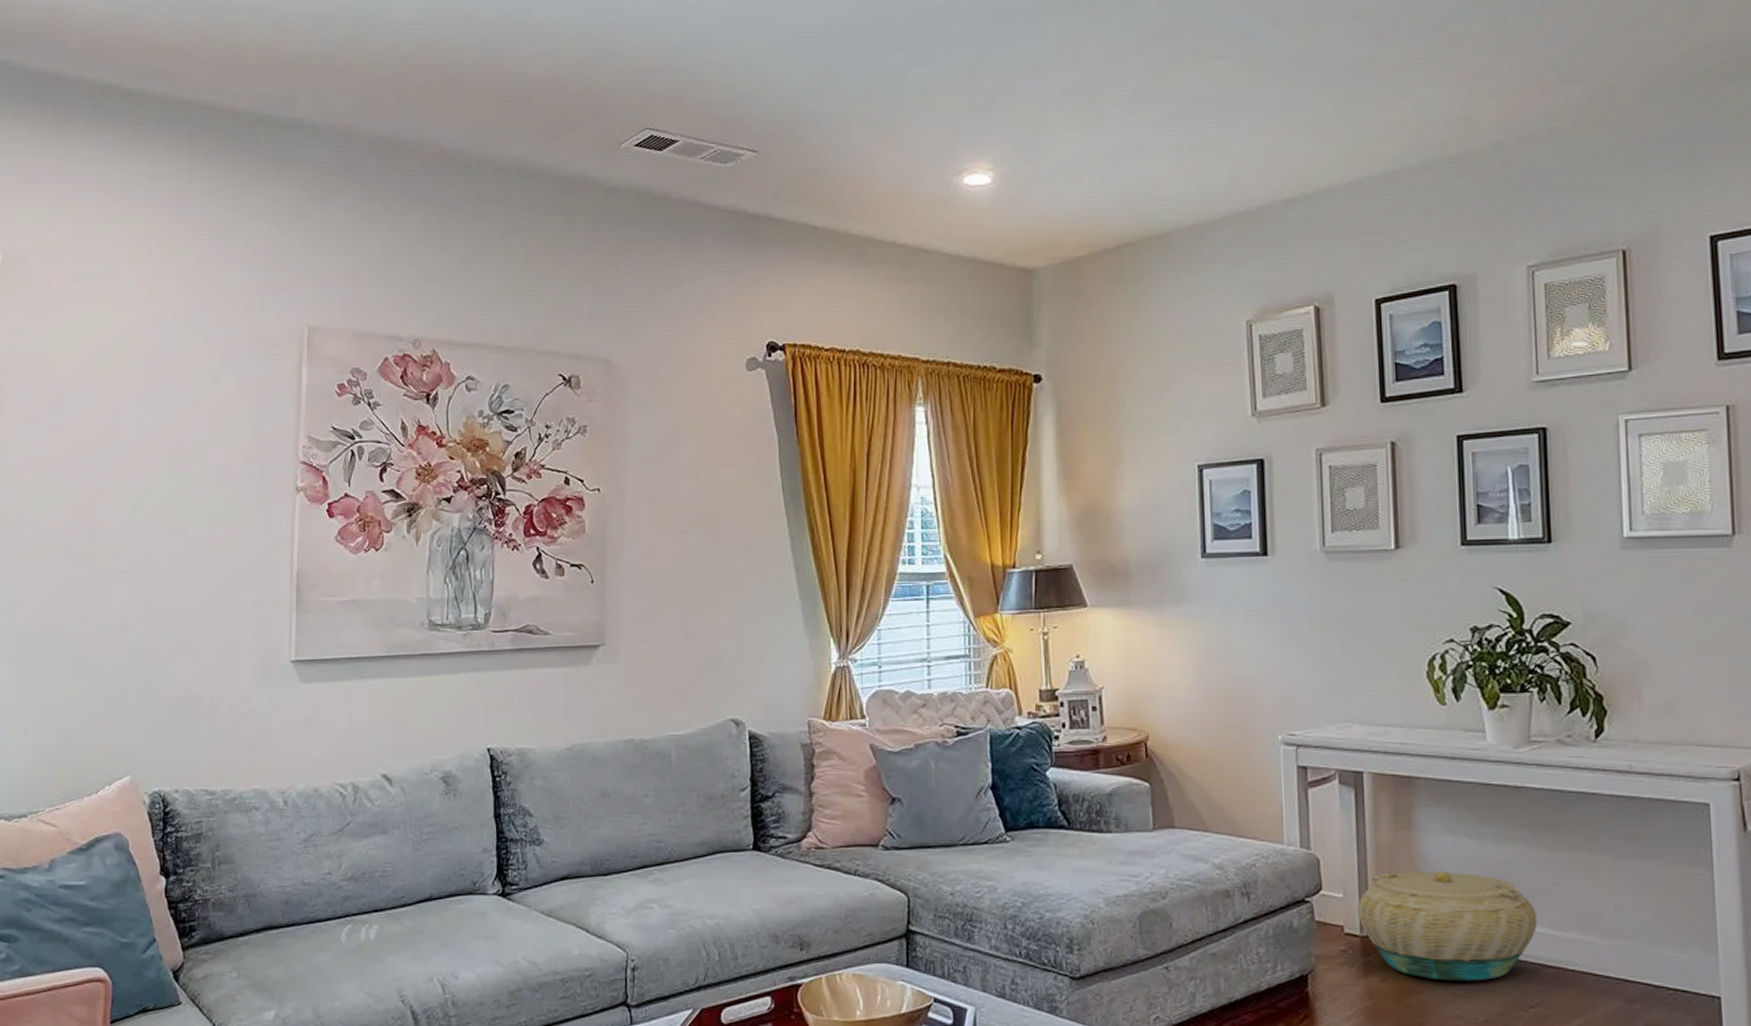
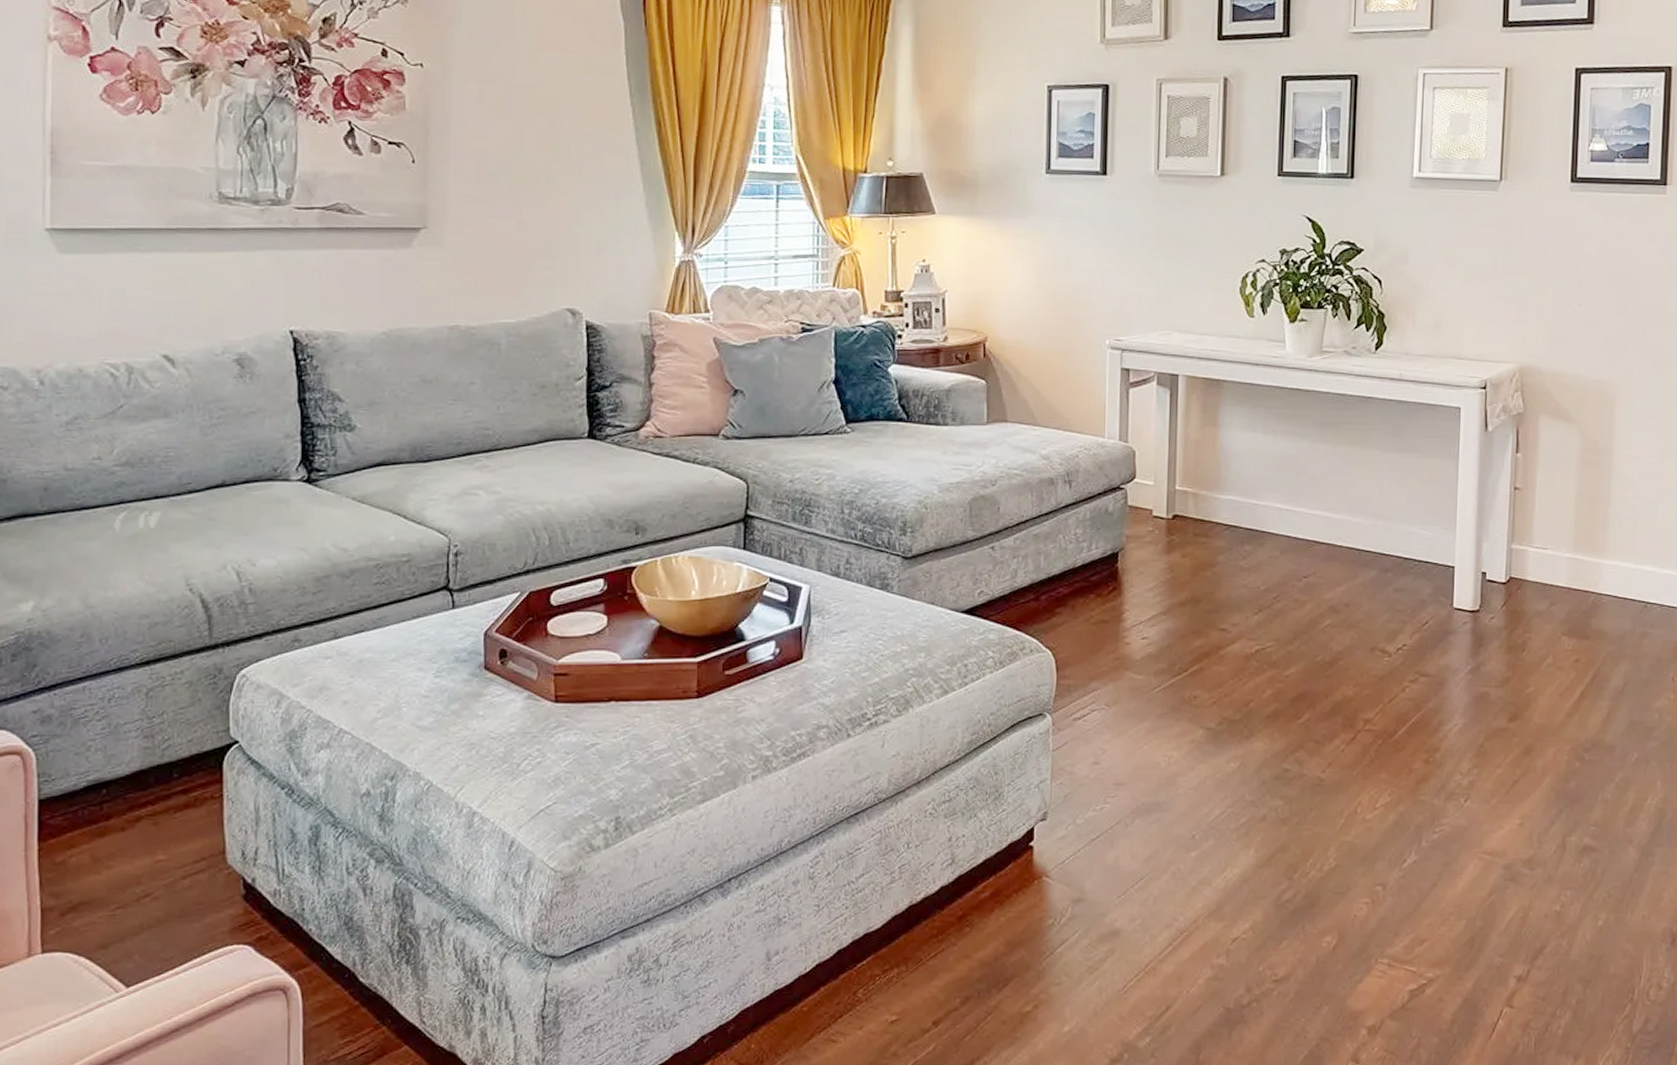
basket: present [1357,870,1538,981] -> none [1165,461,1316,556]

